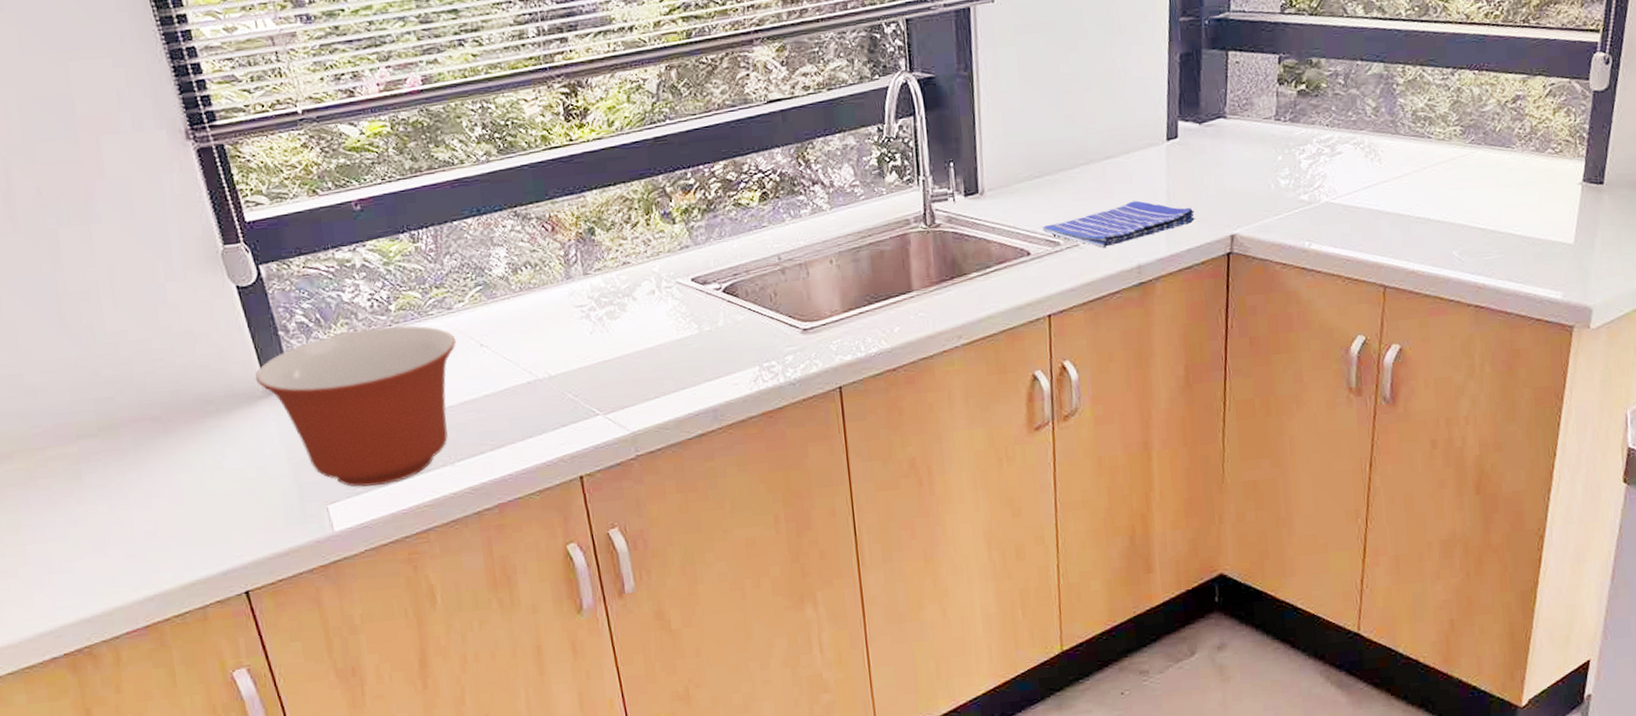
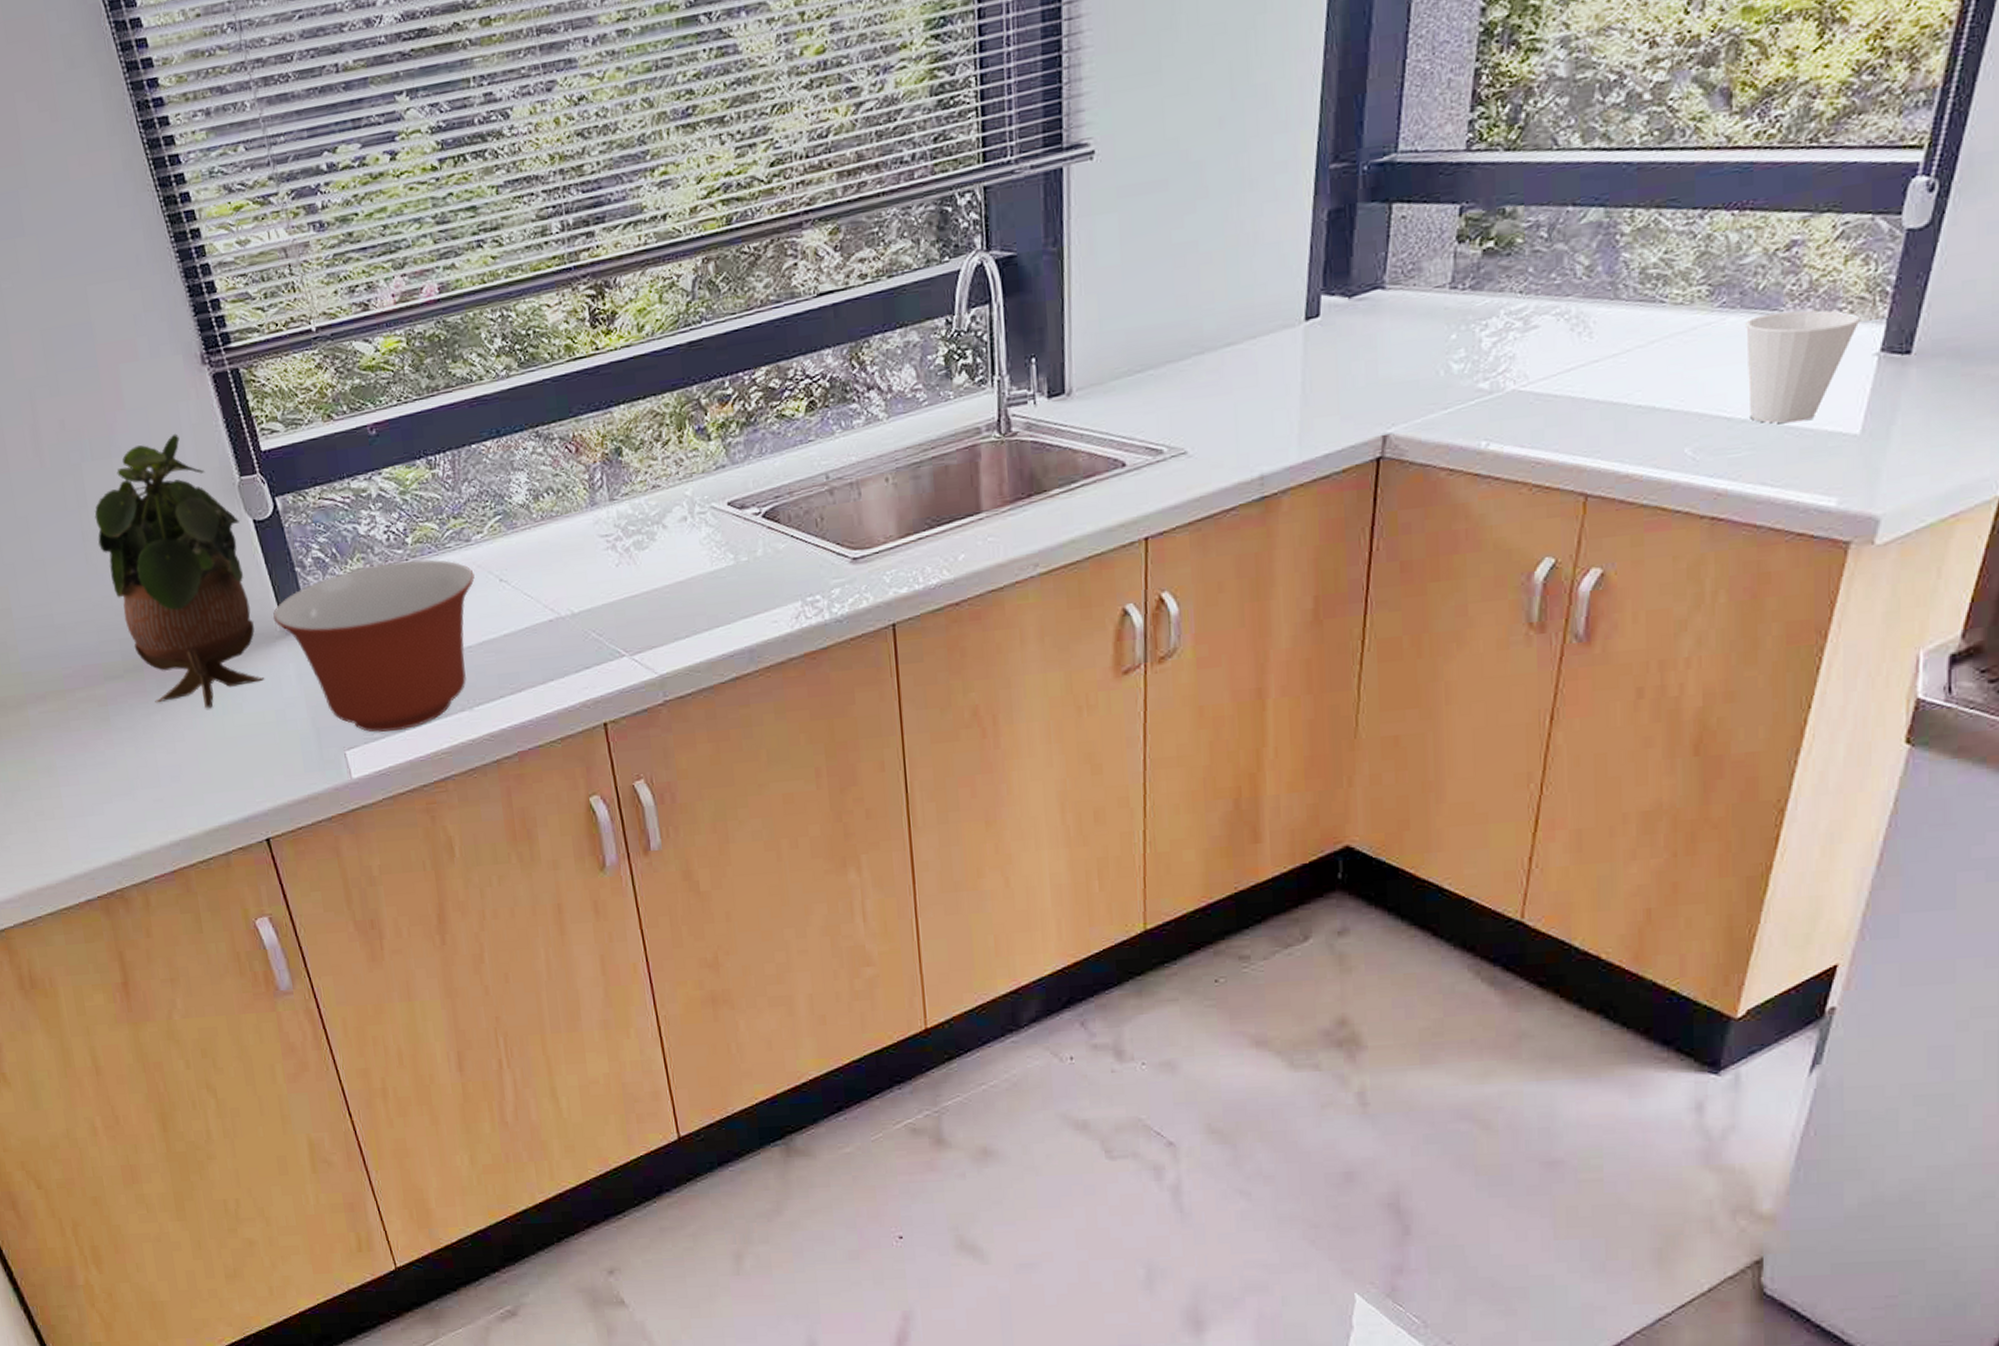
potted plant: none [70,203,246,465] -> present [94,433,265,708]
dish towel: present [1042,200,1195,248] -> none [1141,396,1337,455]
cup: none [1489,148,1568,234] -> present [1746,309,1861,424]

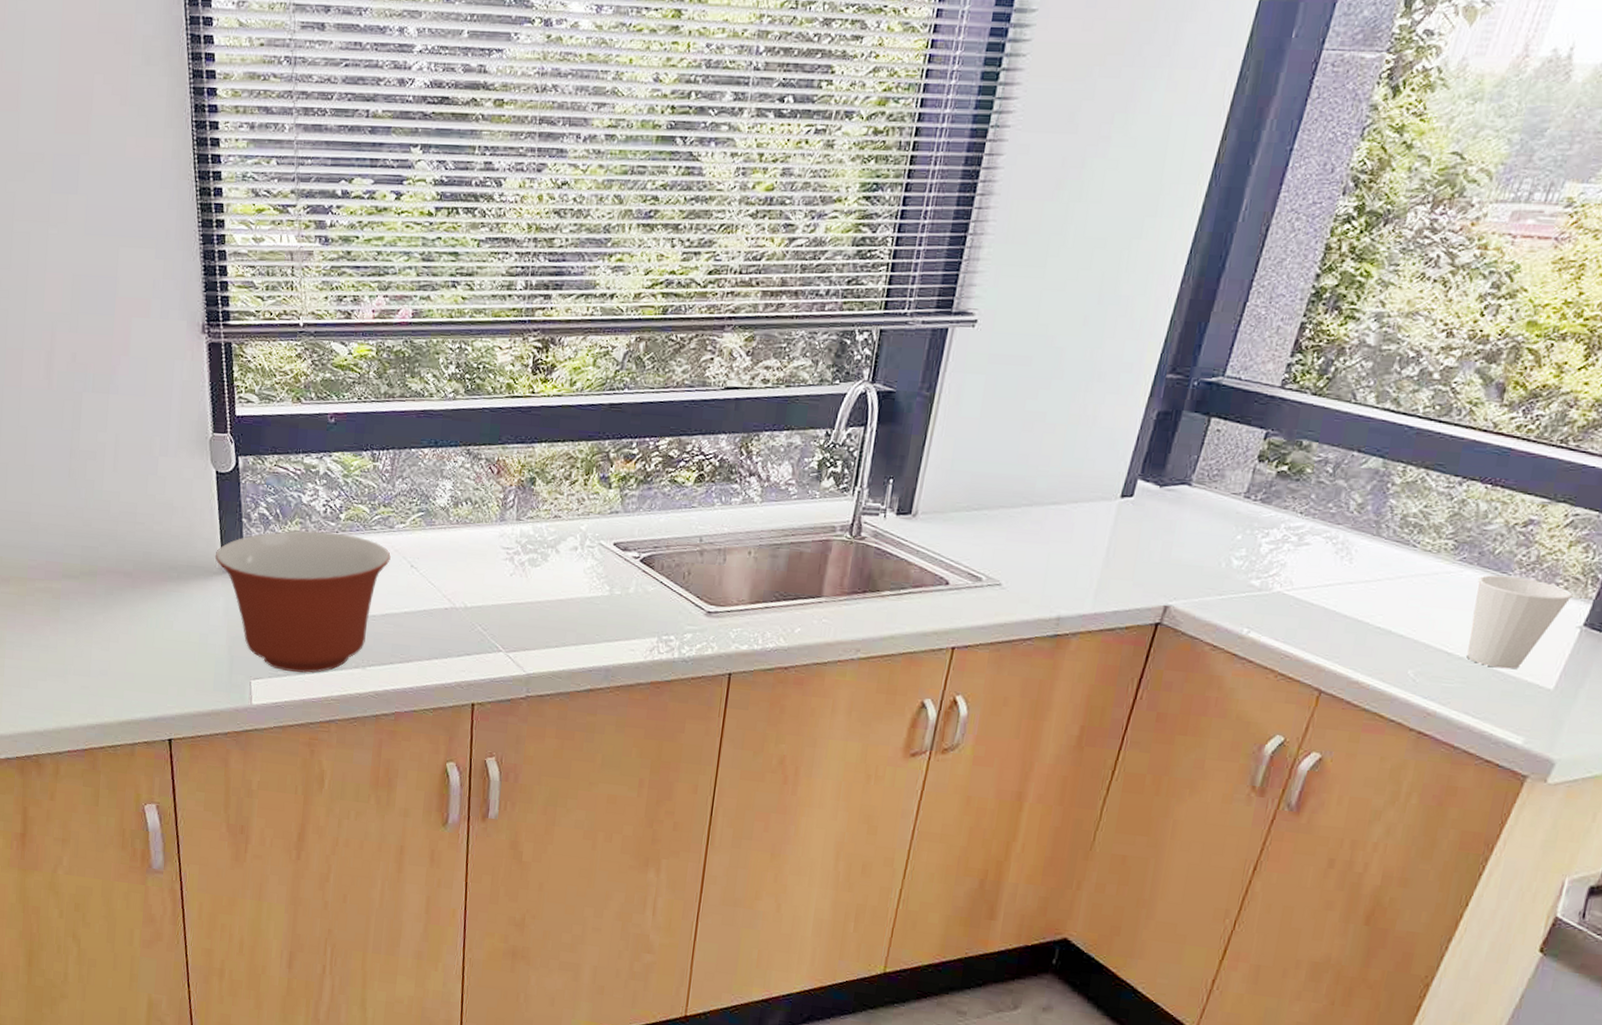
potted plant: present [94,433,265,708] -> none [81,385,204,619]

